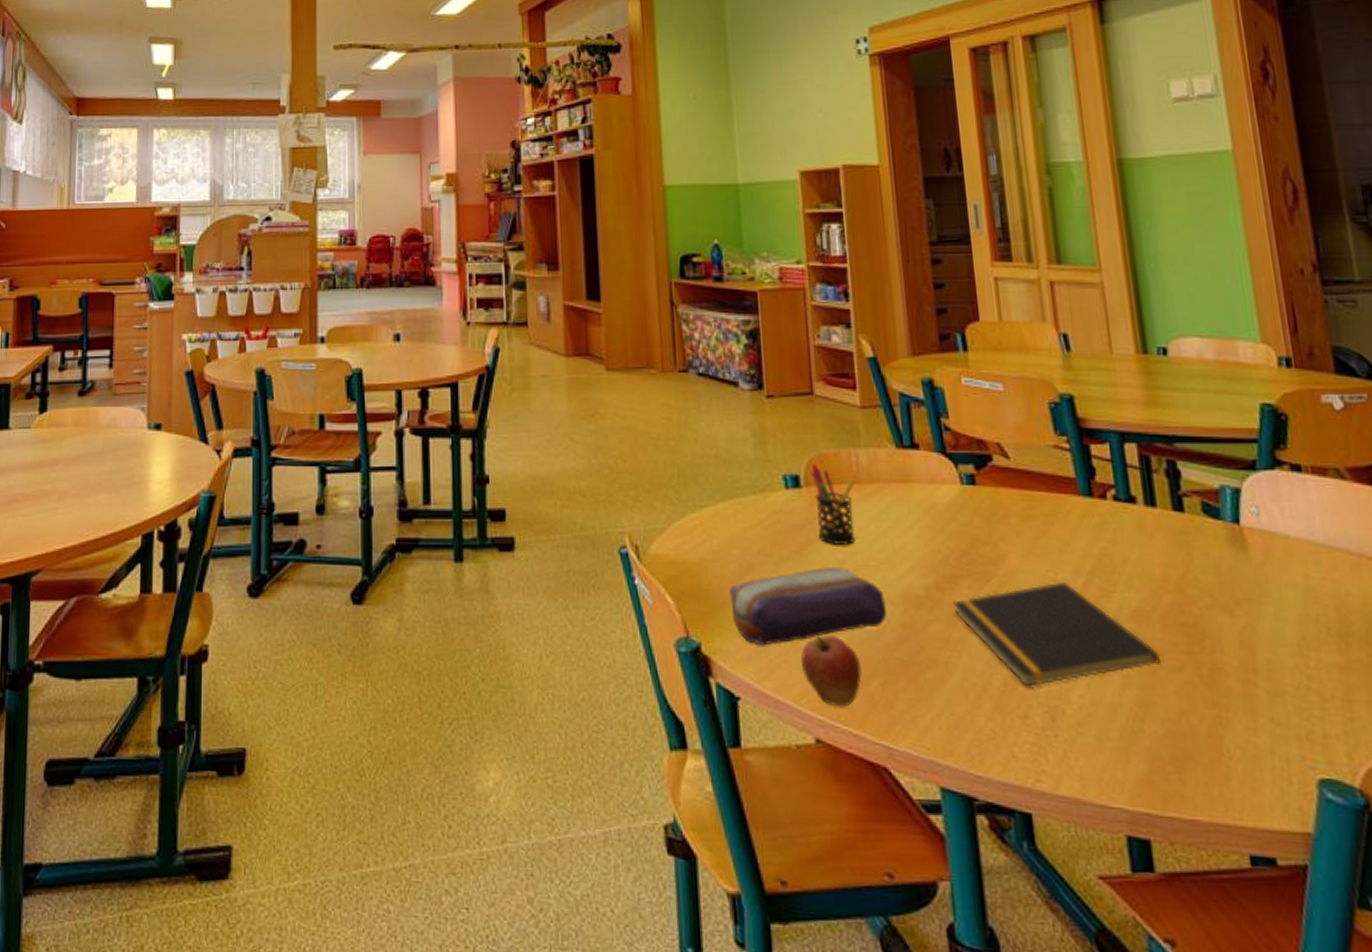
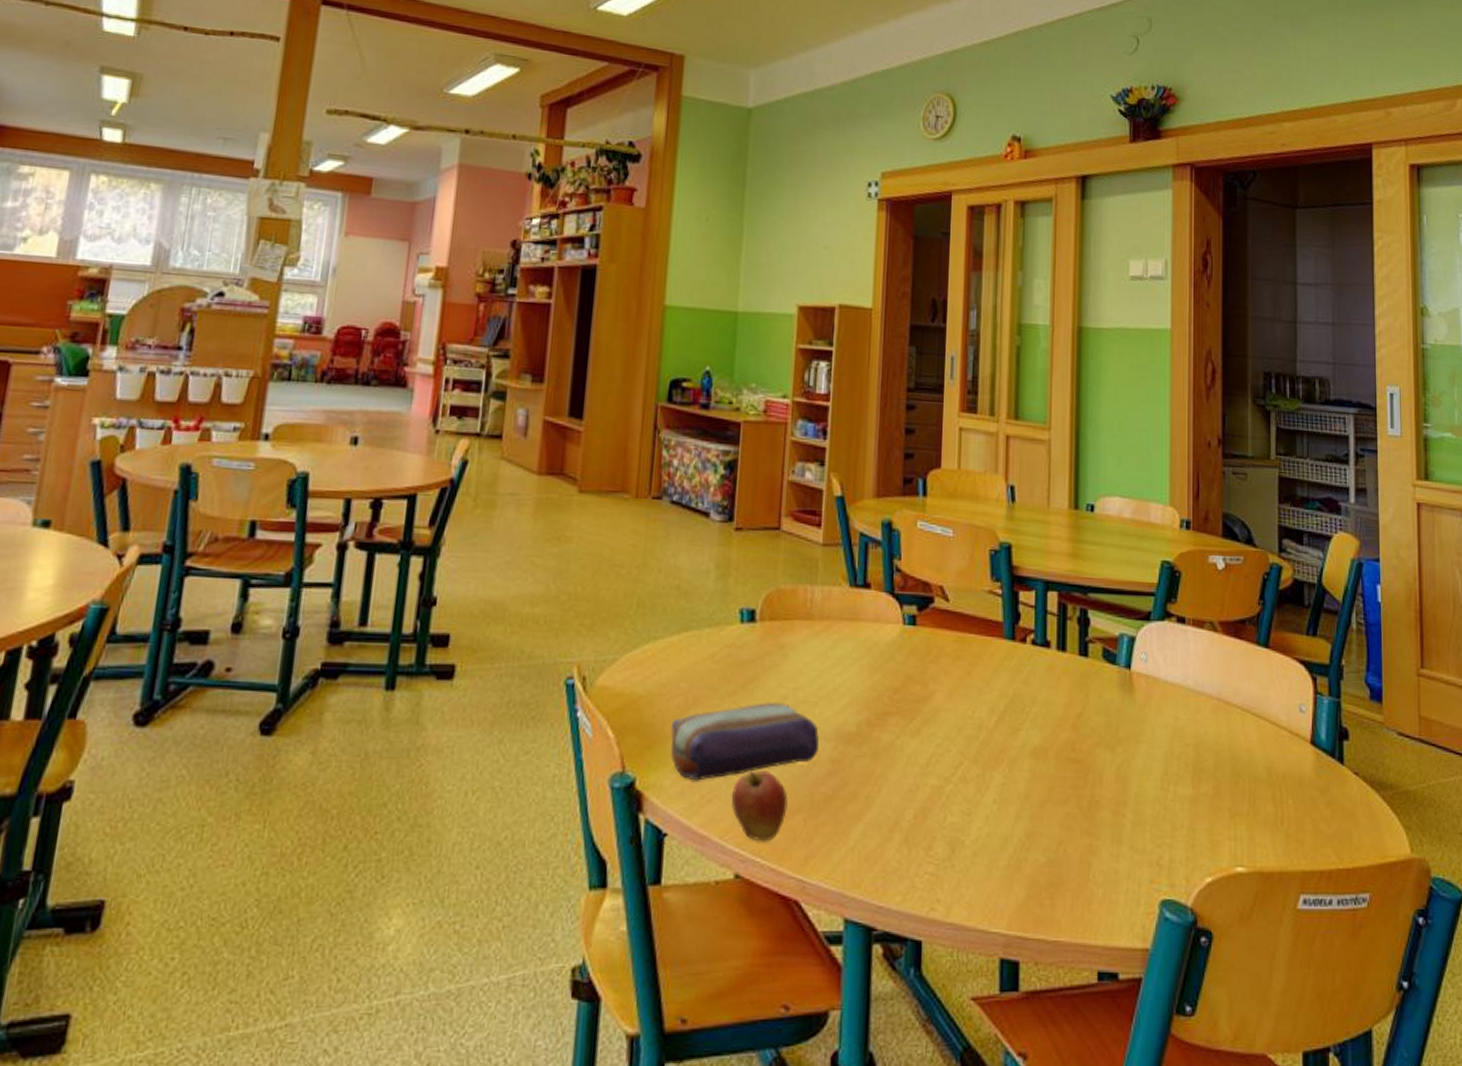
pen holder: present [811,465,855,545] -> none [765,600,808,681]
notepad: present [952,581,1160,687] -> none [880,719,1050,820]

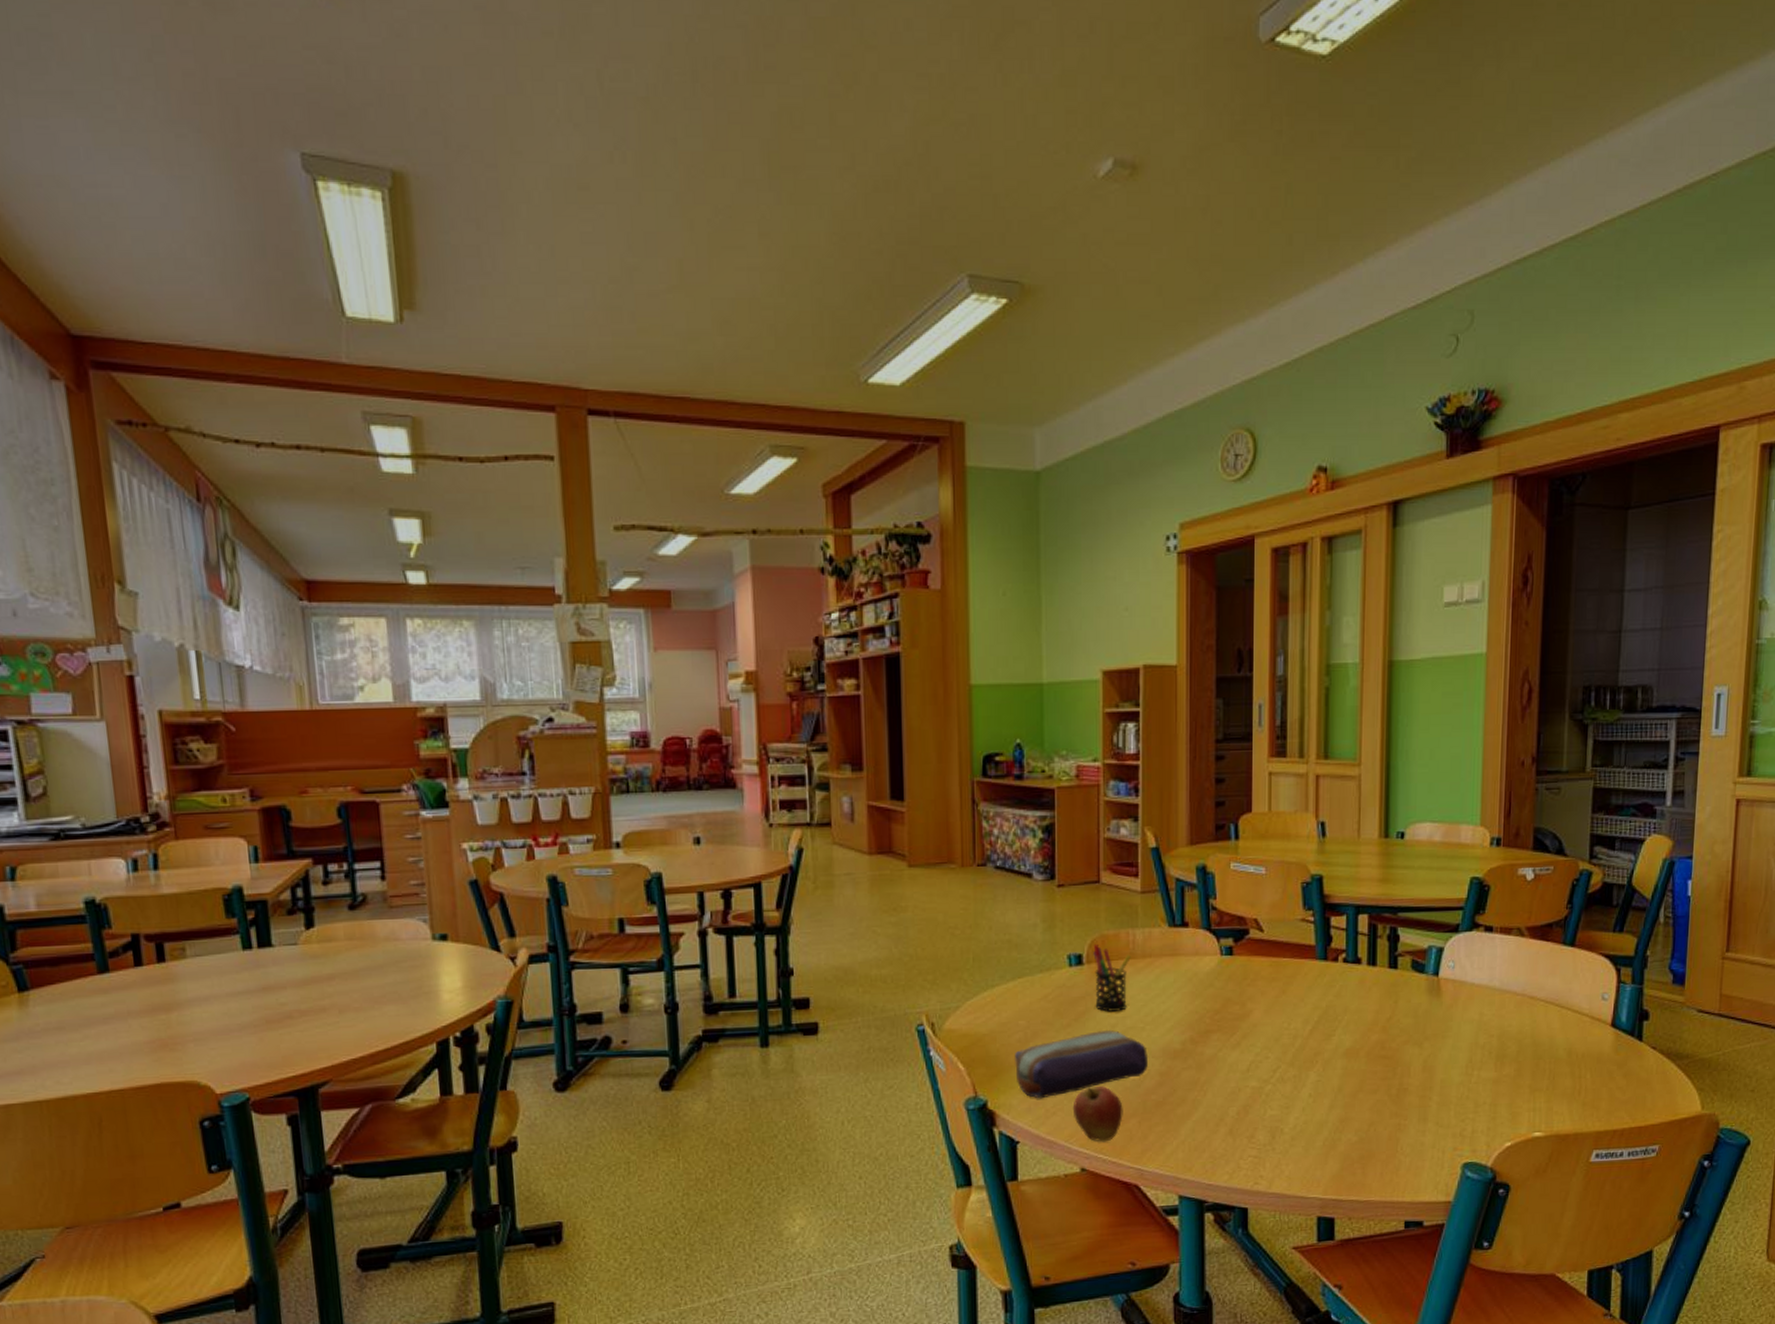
pen holder: none [765,600,808,681] -> present [1093,945,1131,1012]

